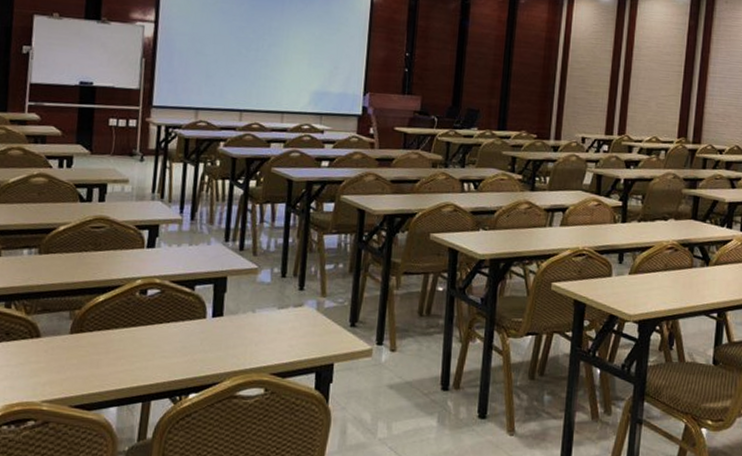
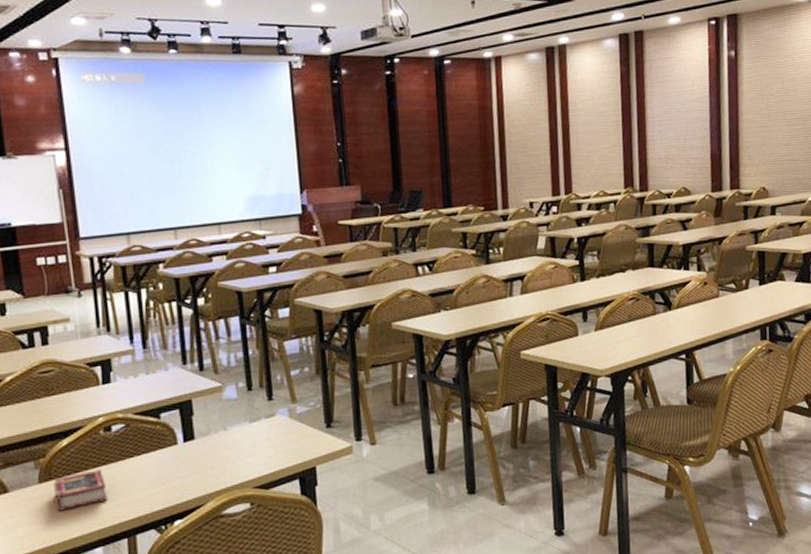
book: none [81,329,132,365] -> present [53,469,108,511]

